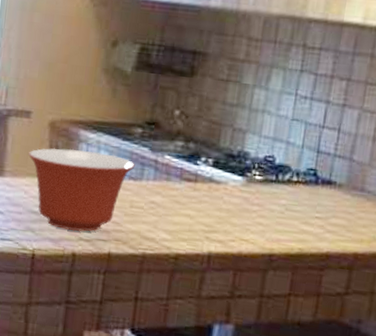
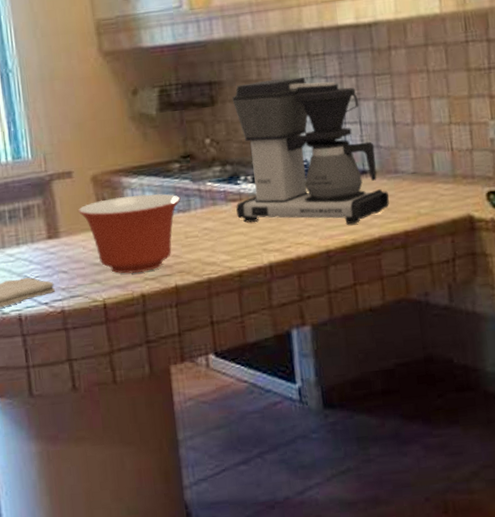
coffee maker: none [188,61,348,234] -> present [233,77,389,224]

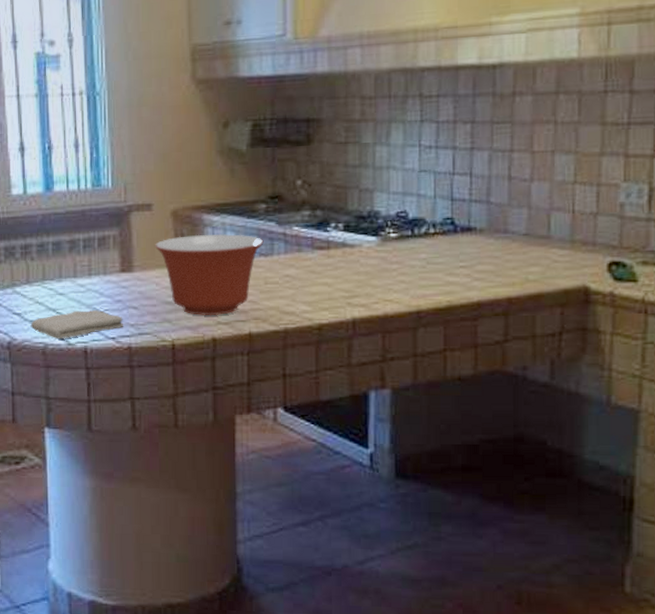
coffee maker: present [233,77,389,224] -> none [323,120,494,285]

